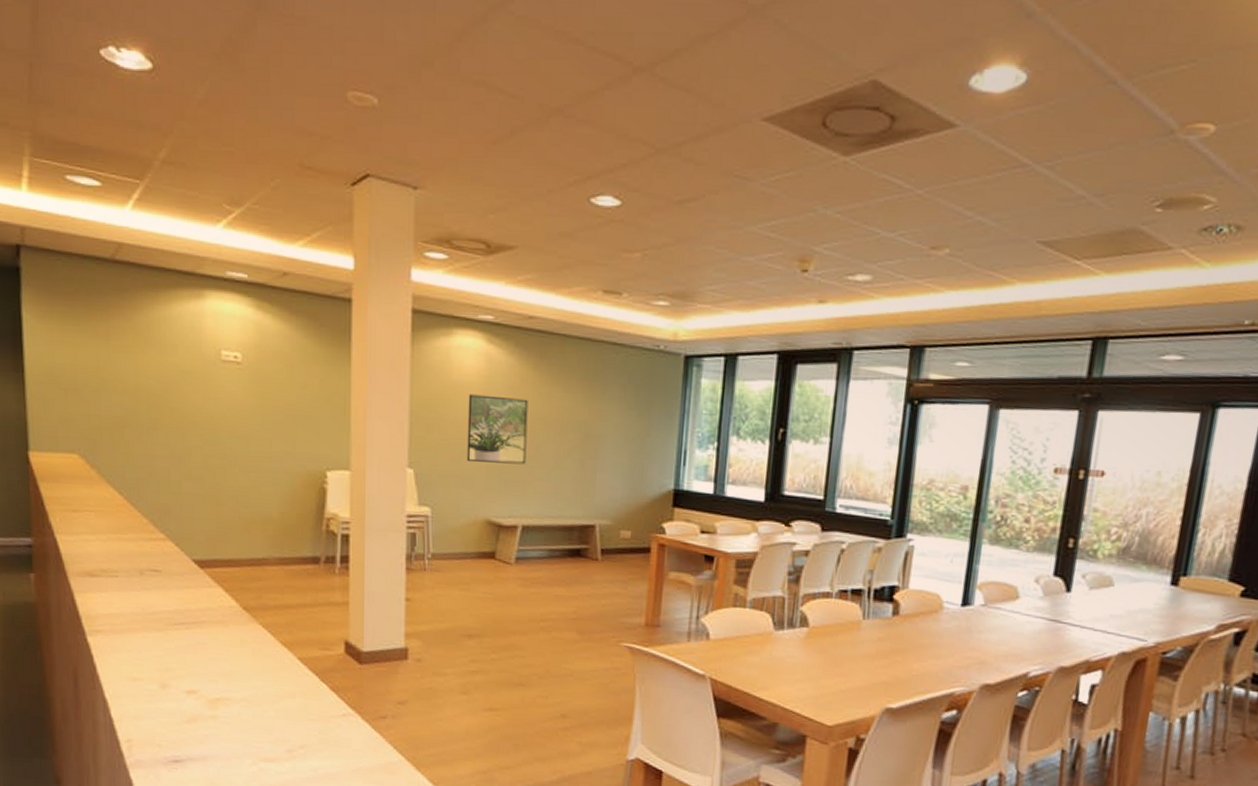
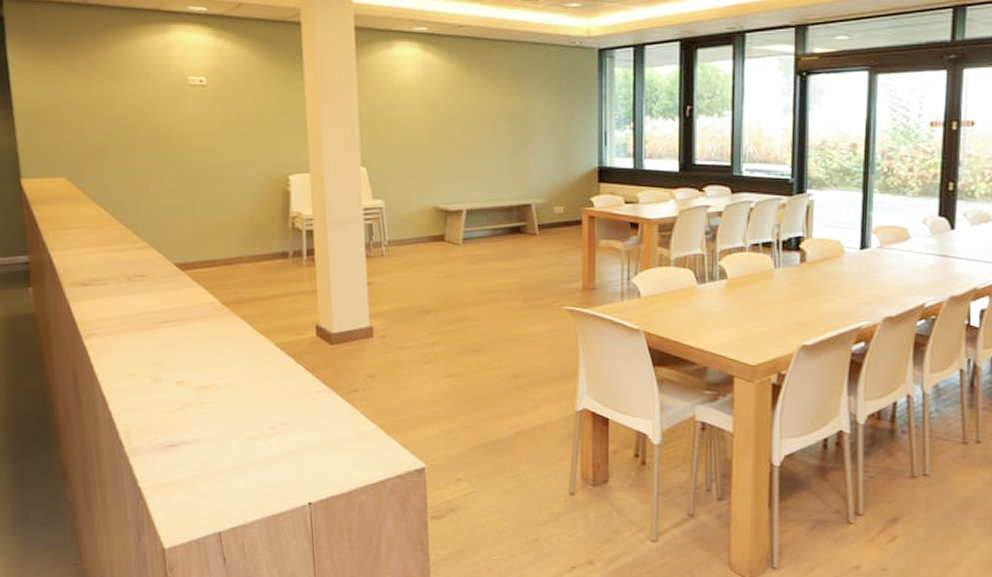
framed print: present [466,394,528,465] -> none [410,97,466,158]

